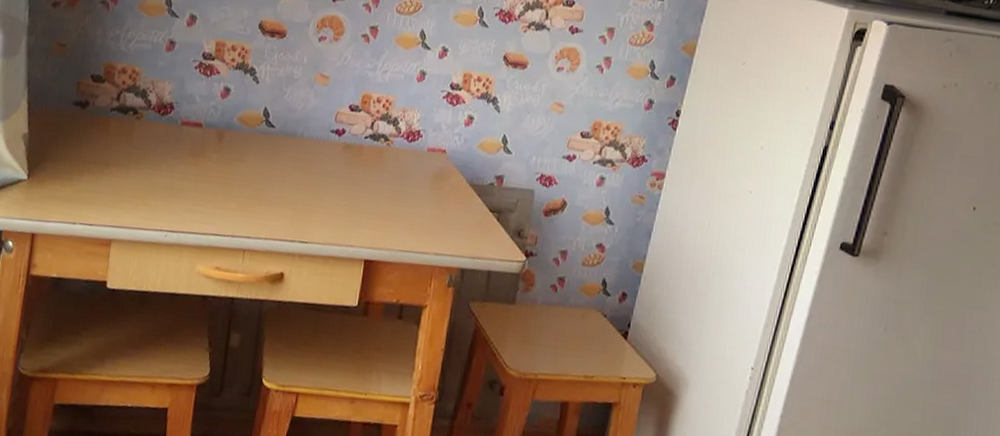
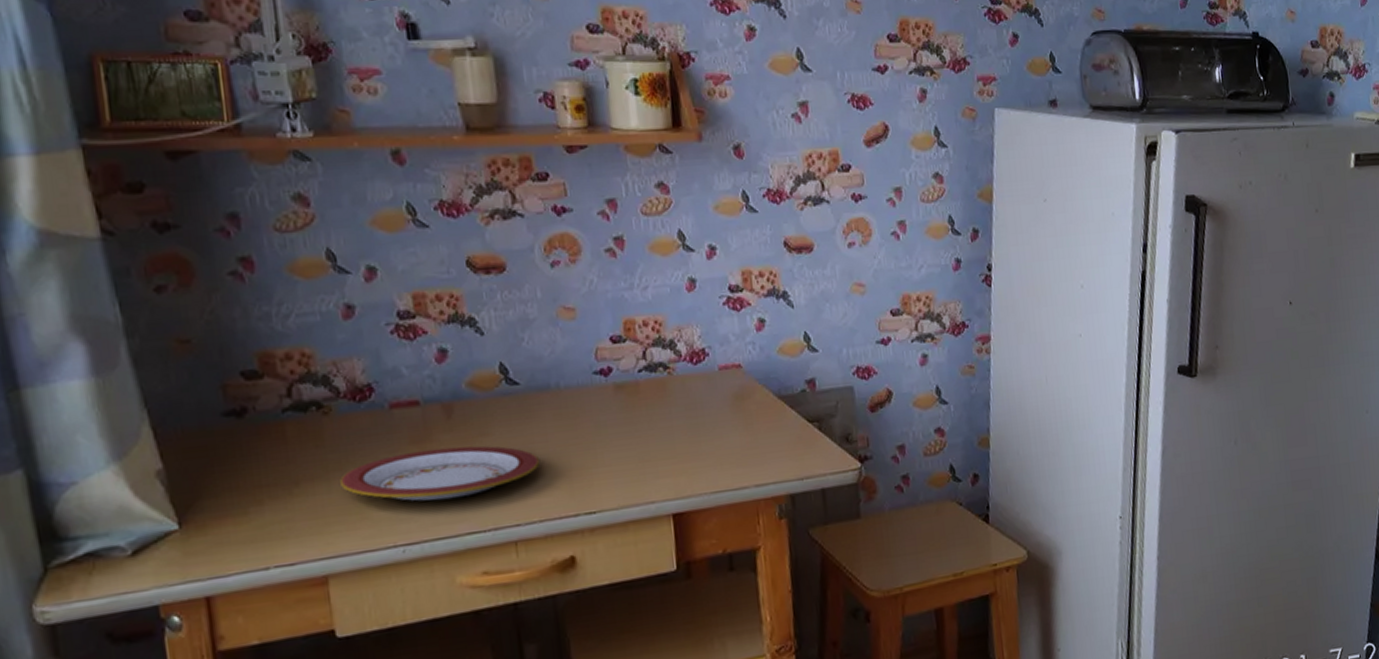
plate: none [135,161,276,206] -> present [340,446,541,501]

